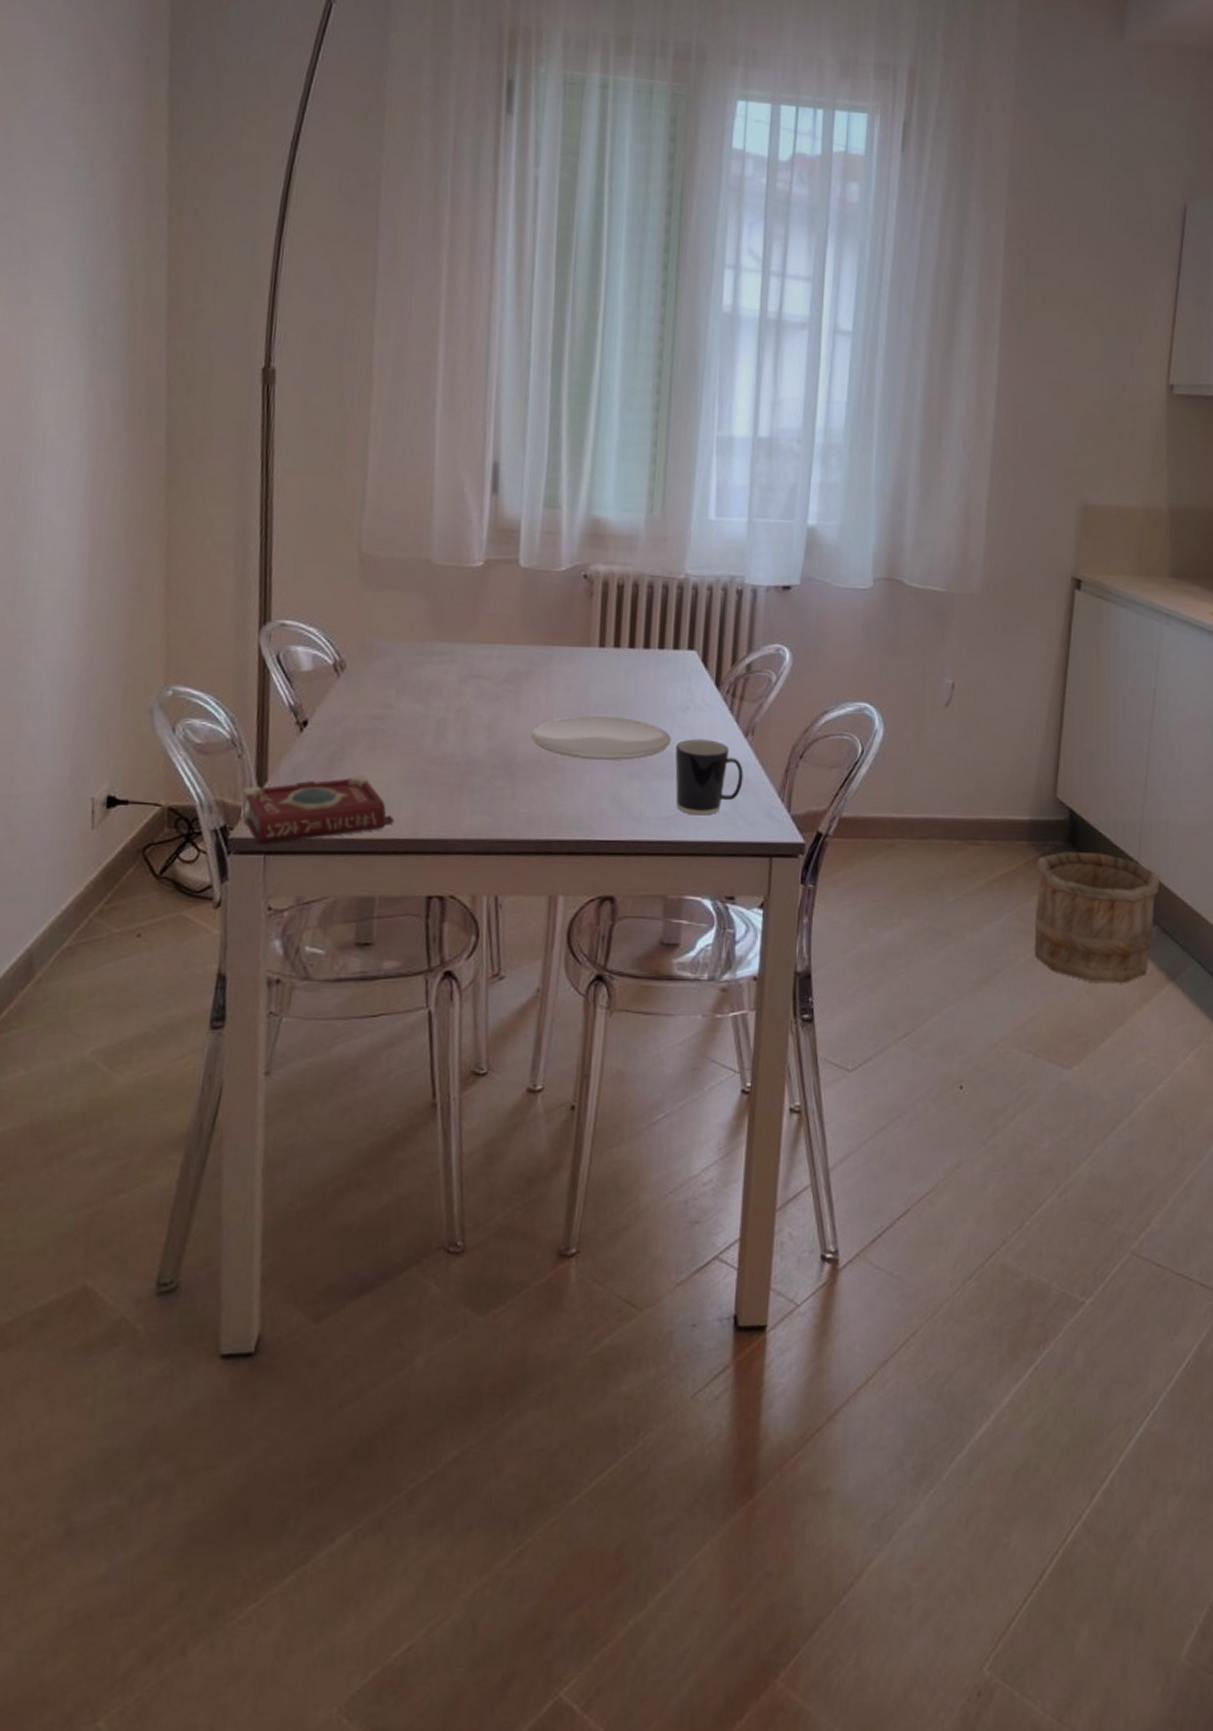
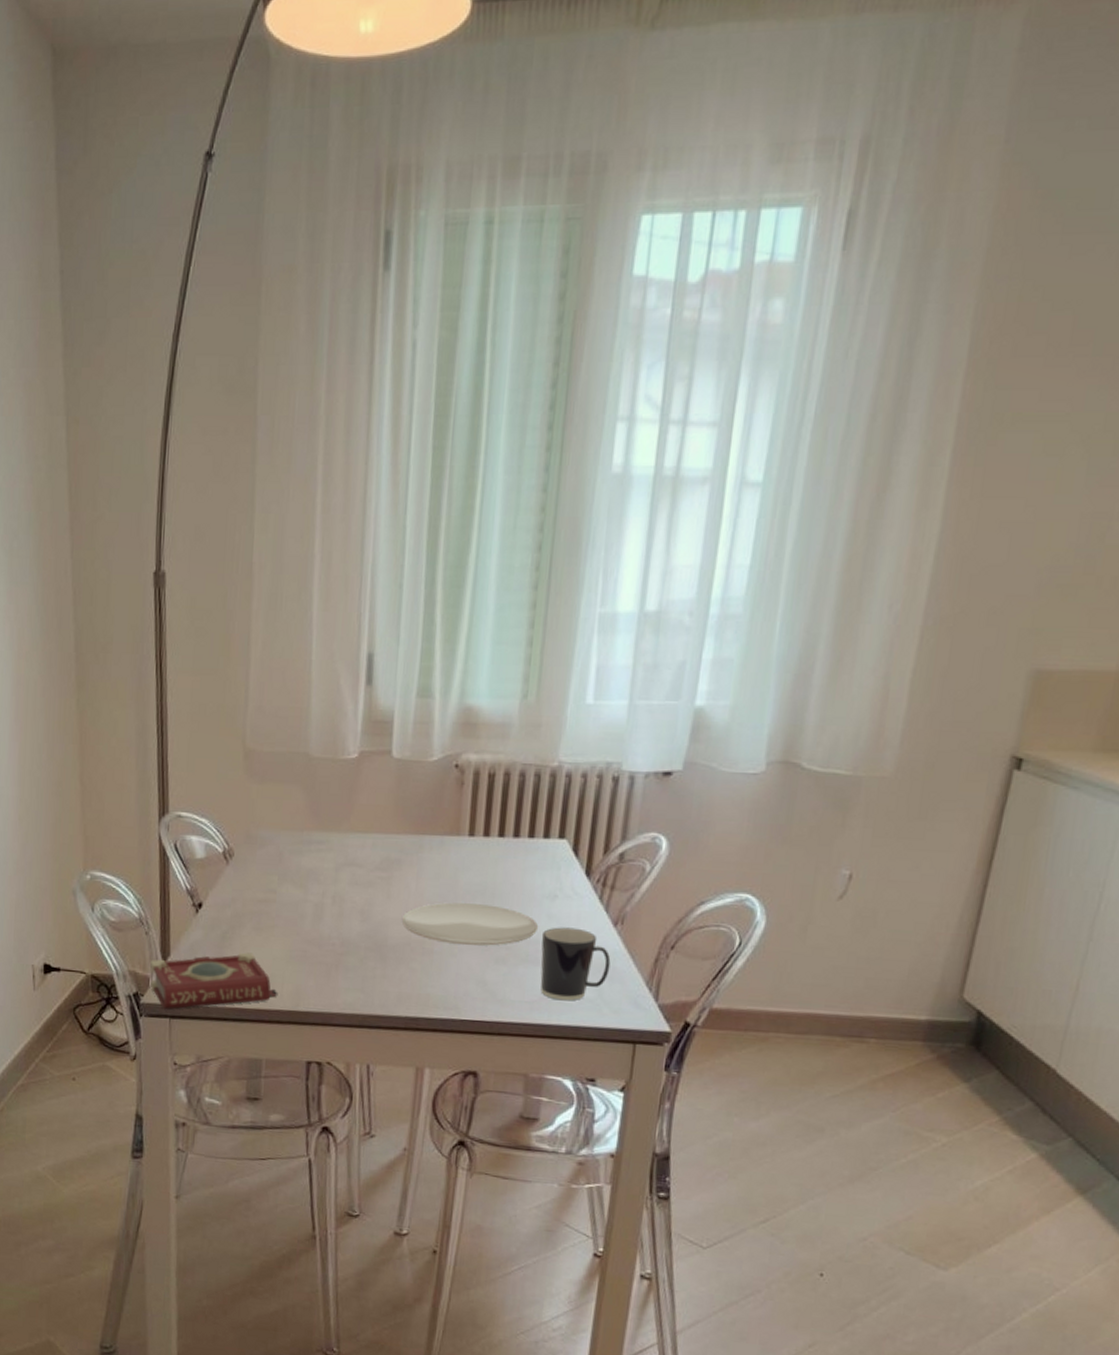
wooden bucket: present [1034,852,1161,983] -> none [918,1055,1082,1192]

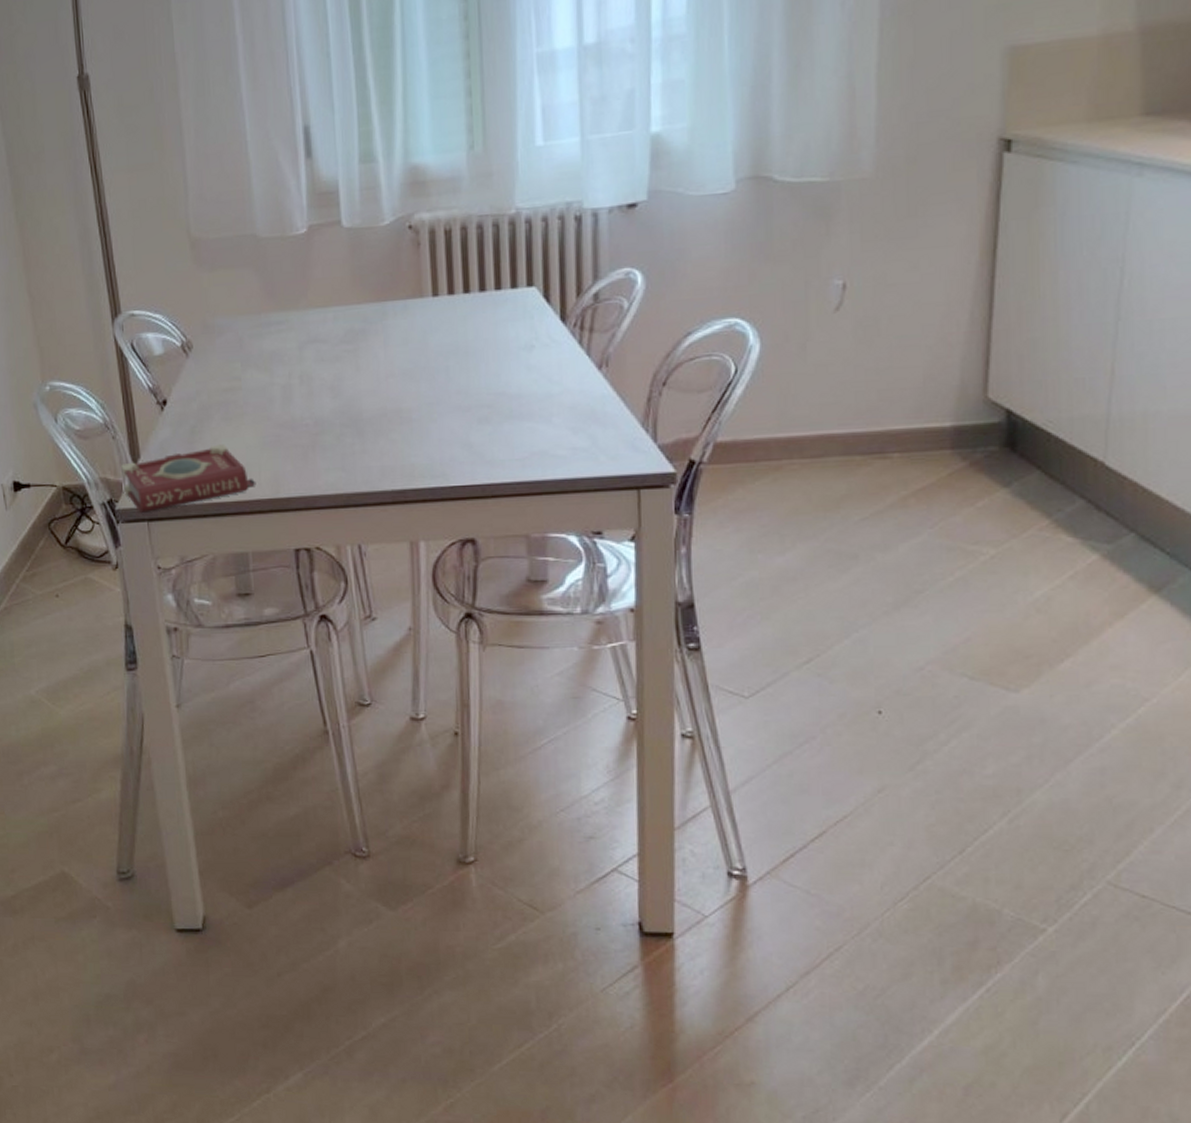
plate: present [401,902,539,946] -> none [374,364,519,410]
mug: present [540,927,611,1001] -> none [523,376,601,454]

